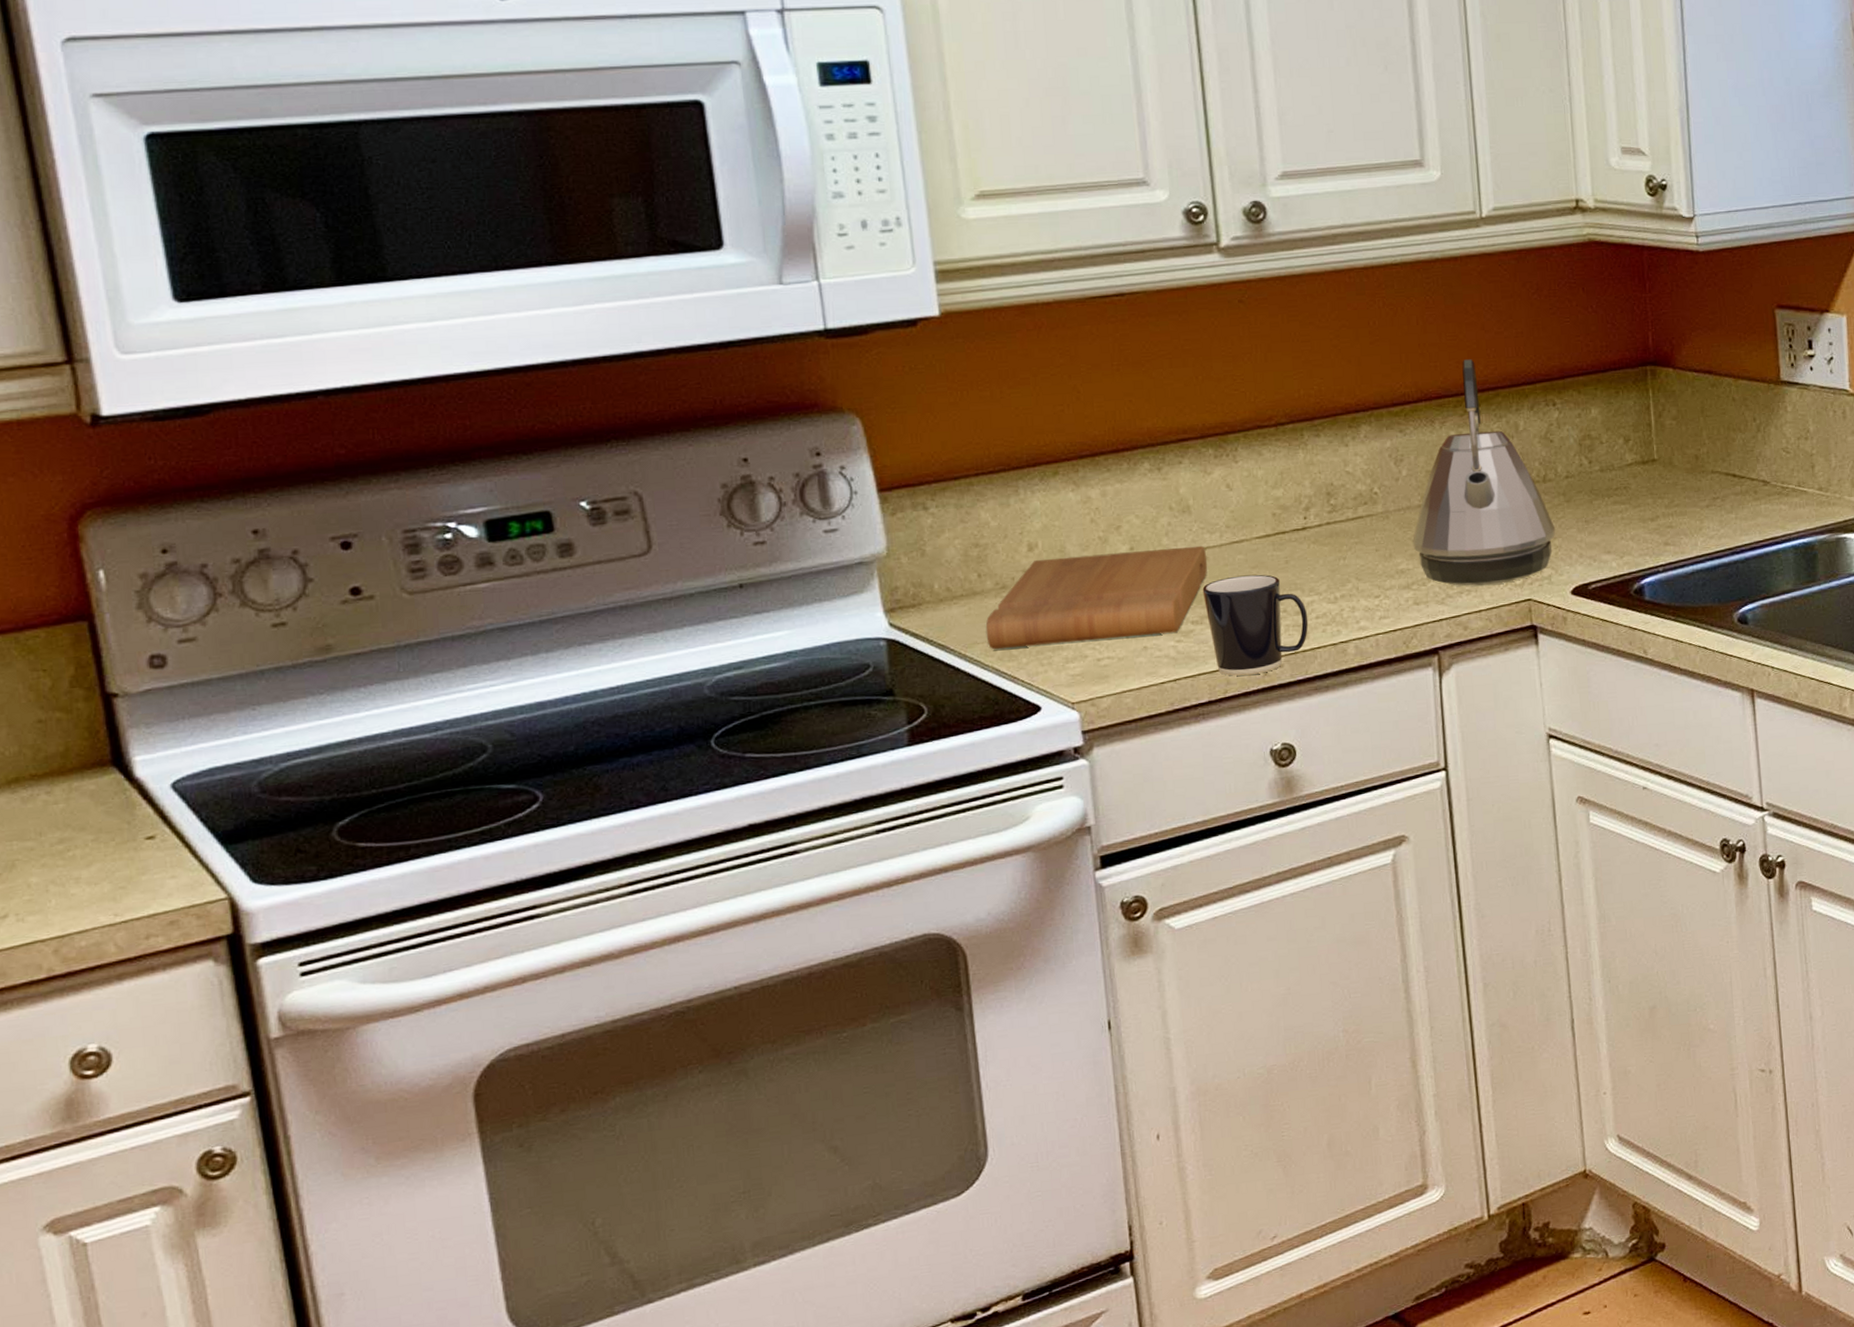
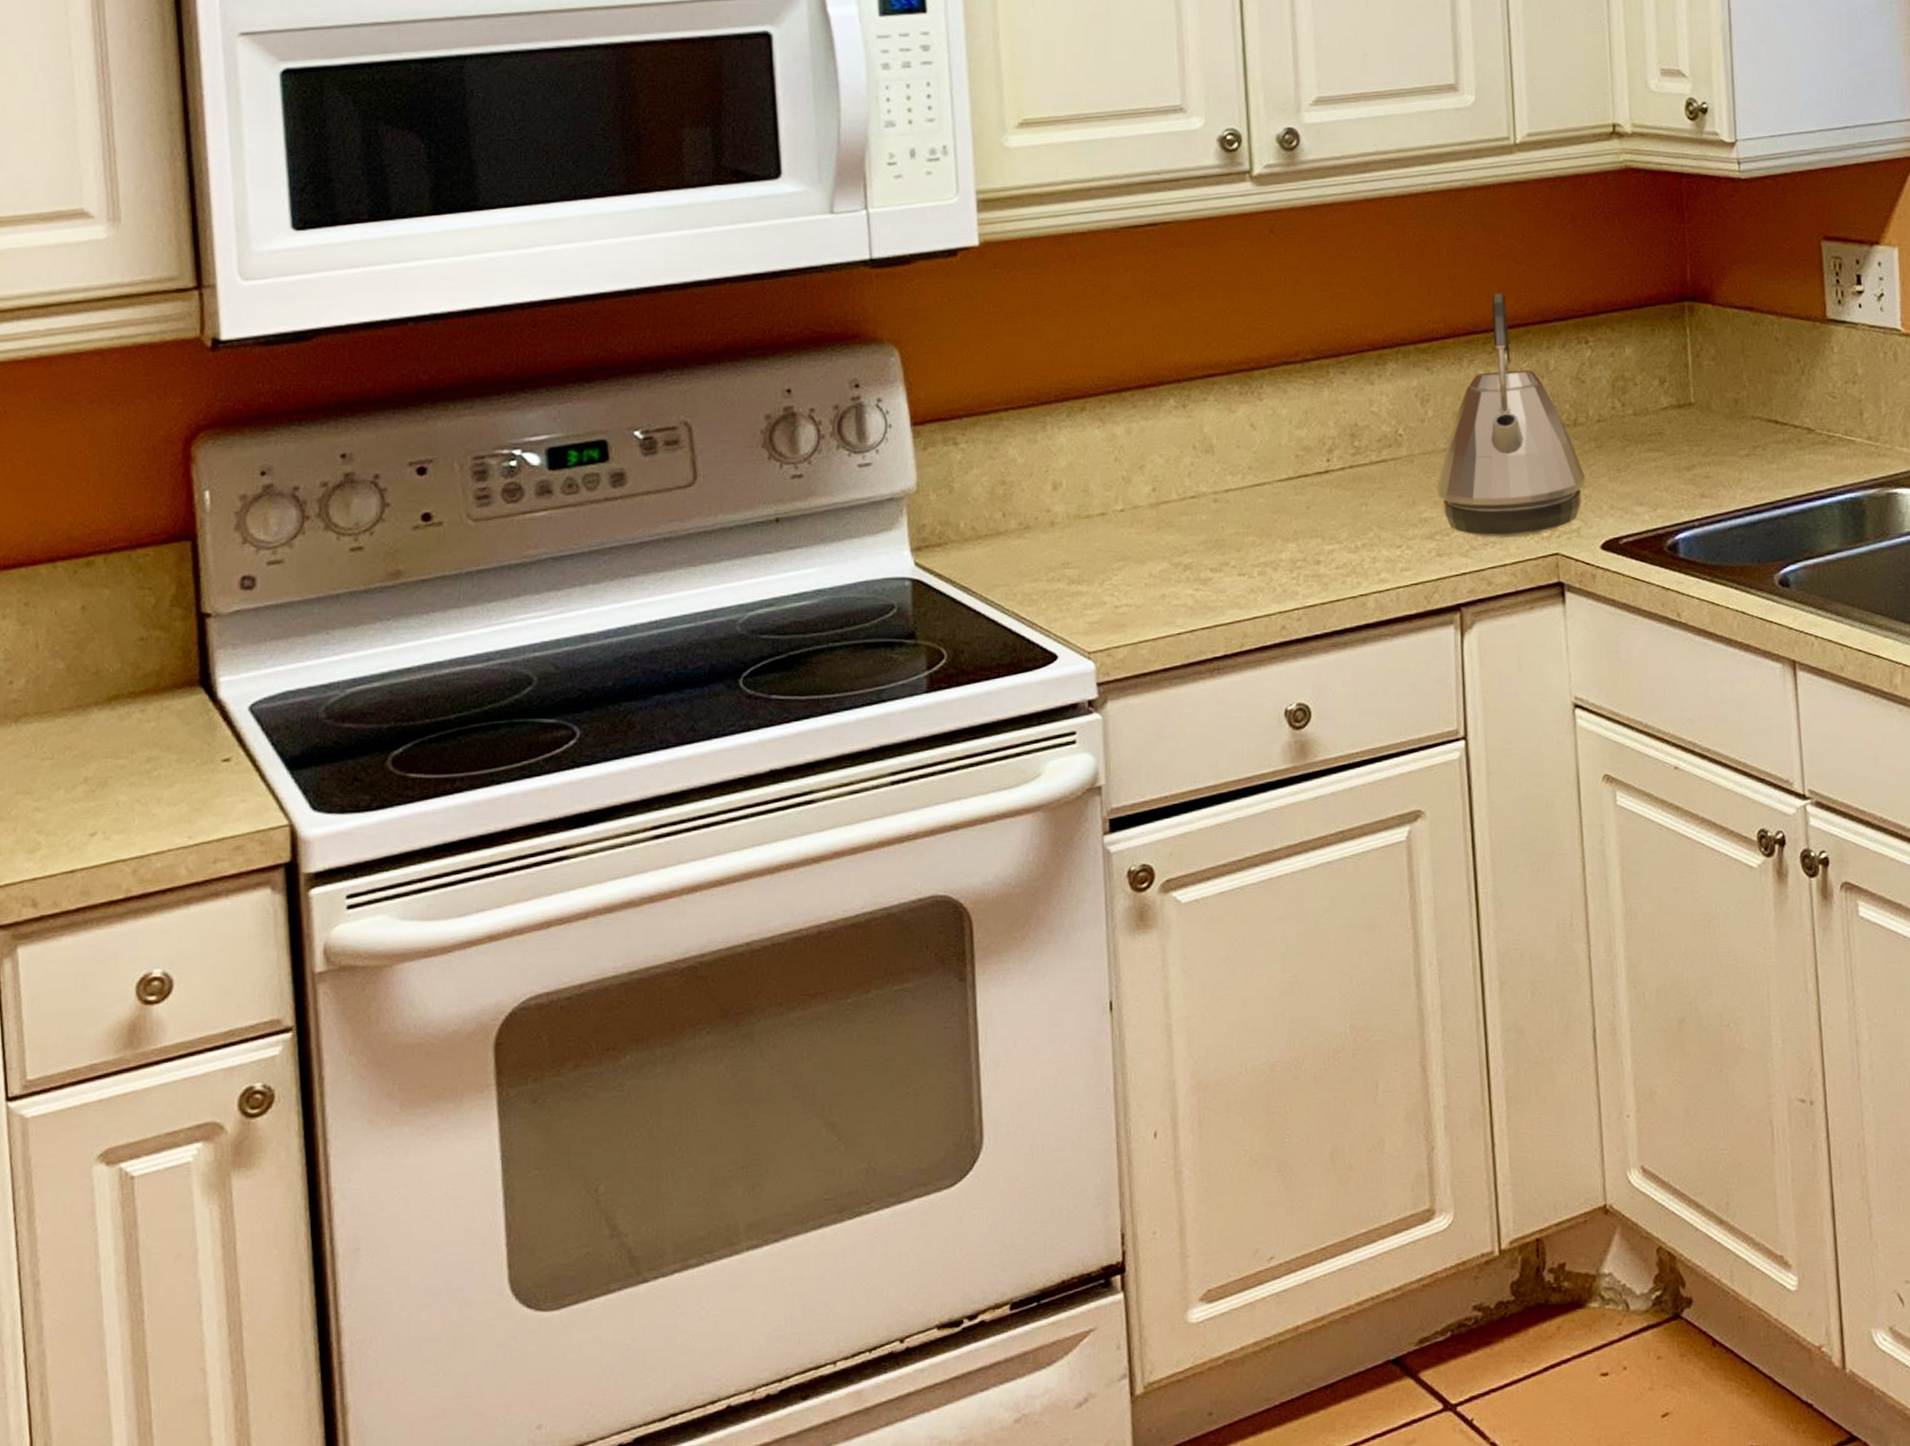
cutting board: present [985,545,1208,649] -> none [1007,487,1229,593]
mug: present [1202,574,1309,676] -> none [1222,519,1328,629]

